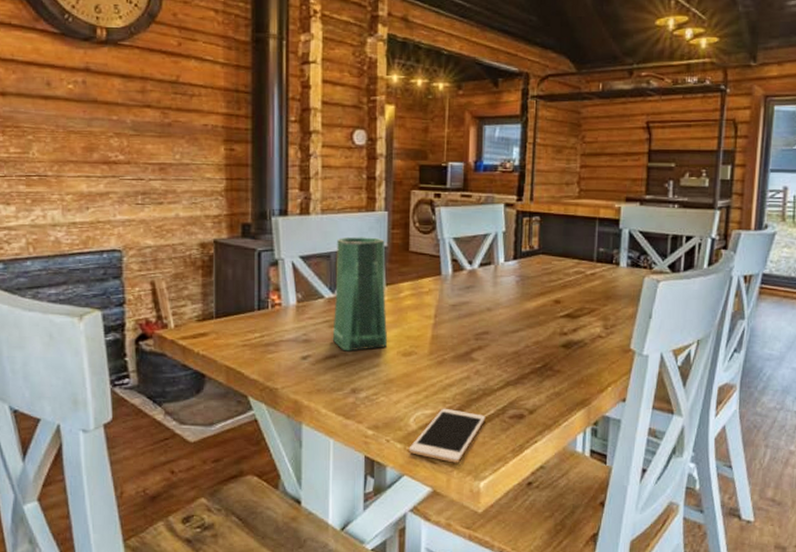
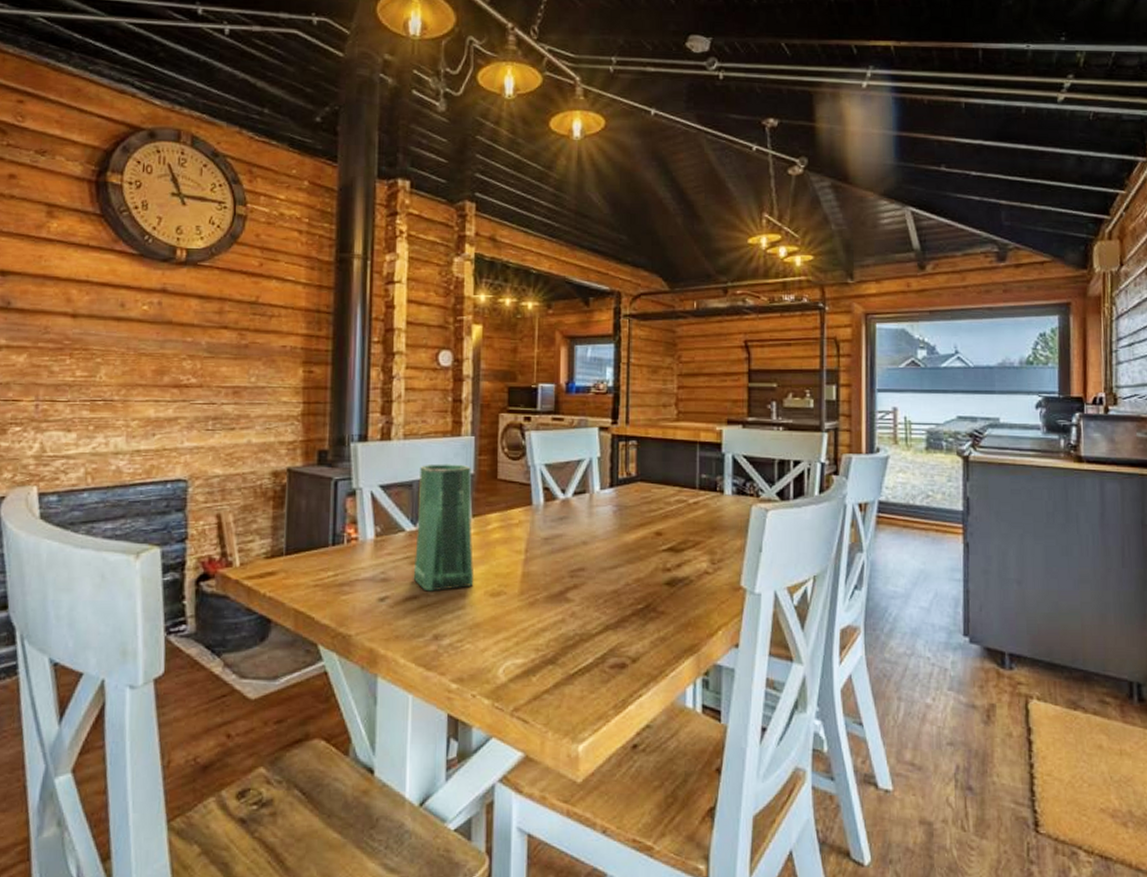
cell phone: present [408,408,486,463] -> none [497,656,584,722]

